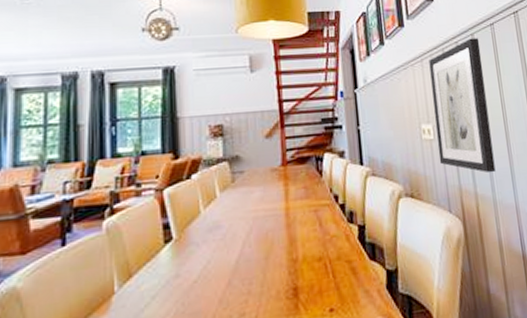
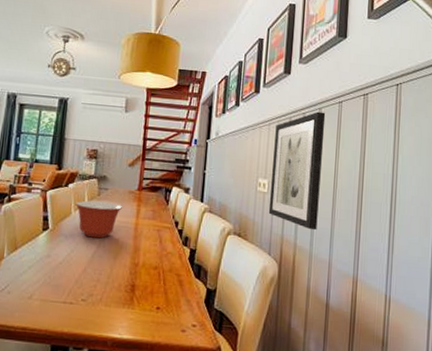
mixing bowl: none [204,187,265,239] -> present [76,200,122,239]

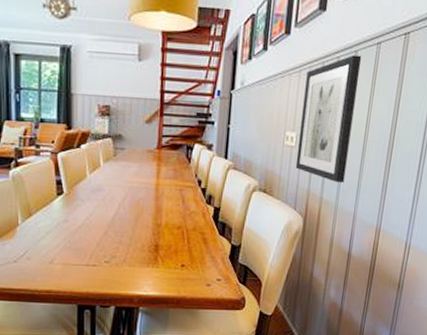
mixing bowl: present [76,200,122,239] -> none [90,162,141,201]

